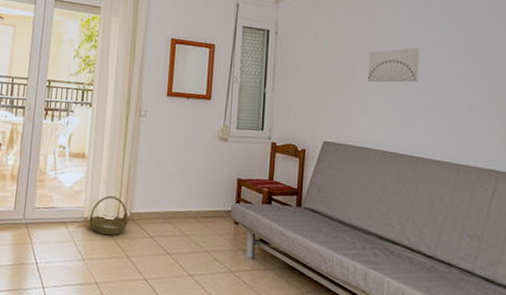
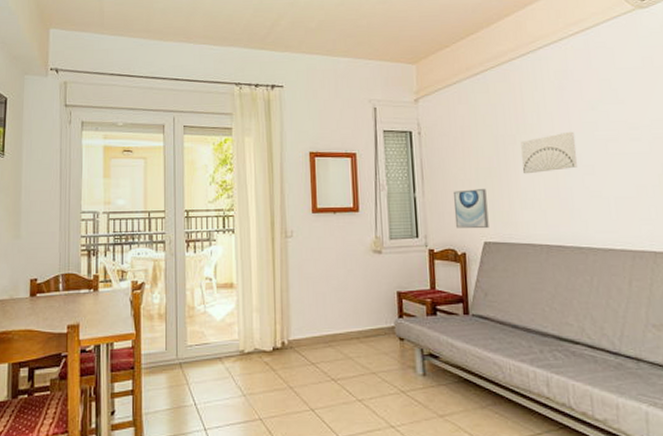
basket: present [89,195,128,236] -> none [245,324,287,367]
wall art: none [299,90,331,129] -> present [453,189,489,229]

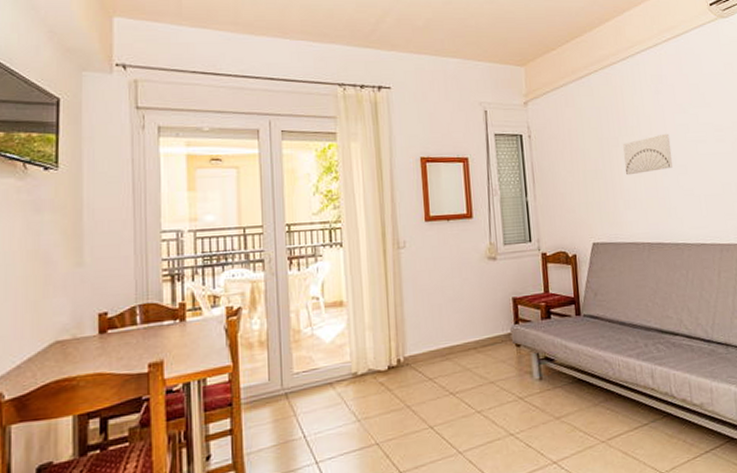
wall art: present [453,189,489,229] -> none [563,191,597,231]

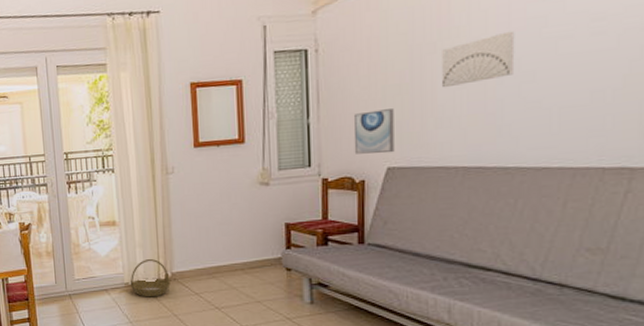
basket: none [358,342,403,388] -> present [130,258,171,297]
wall art: none [563,191,597,231] -> present [353,109,395,154]

